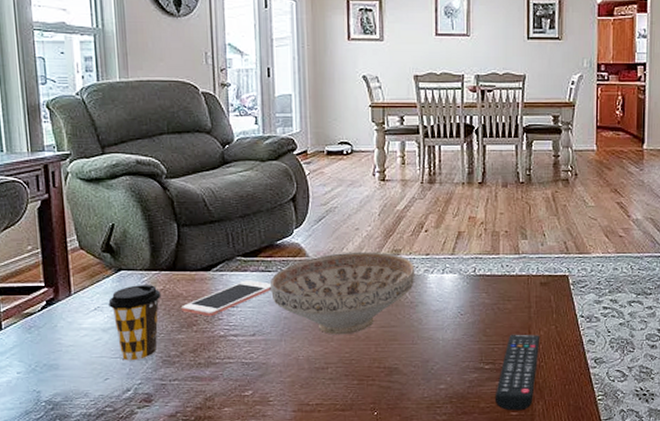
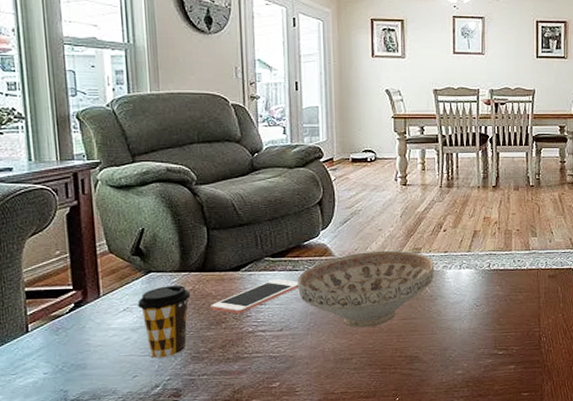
remote control: present [494,334,540,411] -> none [507,322,549,392]

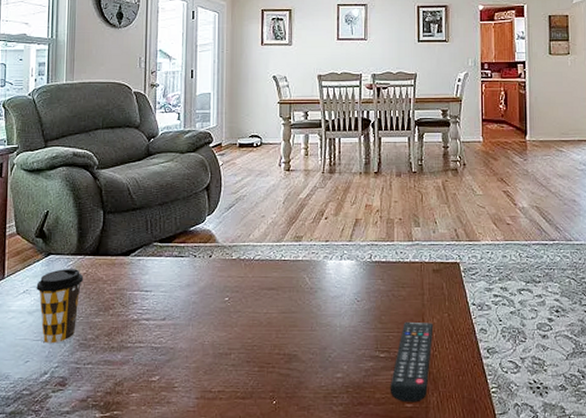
cell phone: present [211,279,298,315] -> none [101,265,183,301]
decorative bowl: present [297,250,435,328] -> none [181,238,315,320]
remote control: none [507,322,549,392] -> present [390,321,434,403]

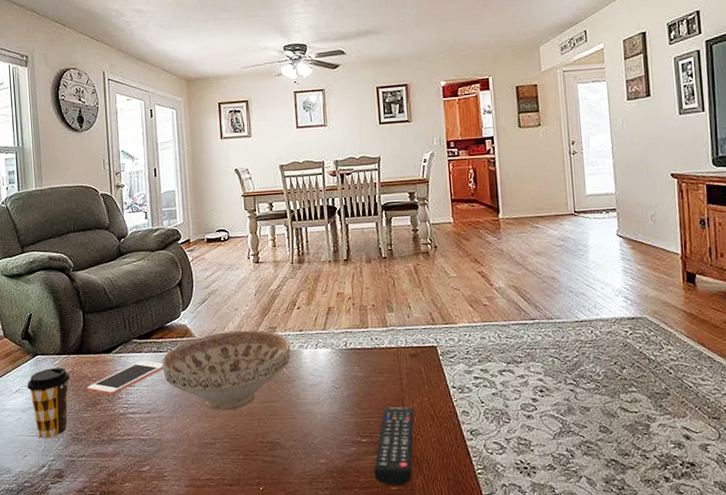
cell phone: none [101,265,183,301] -> present [87,360,163,396]
decorative bowl: none [181,238,315,320] -> present [161,330,291,411]

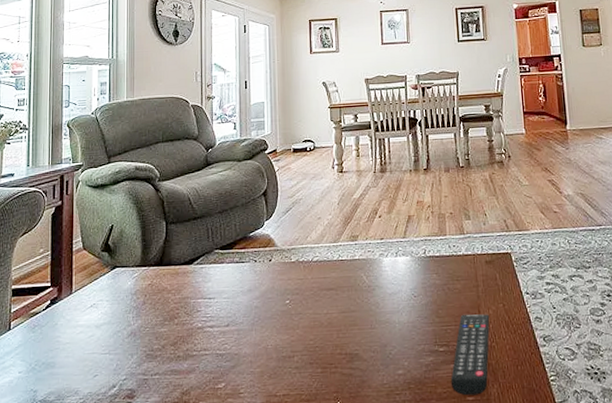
coffee cup: present [27,368,70,439] -> none [103,280,149,357]
cell phone: present [87,360,163,396] -> none [166,271,244,309]
decorative bowl: present [161,330,291,411] -> none [243,239,372,322]

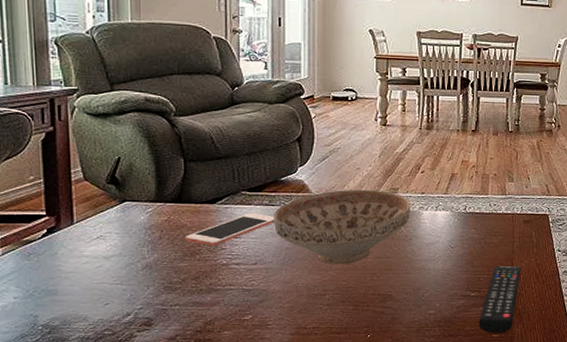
cell phone: none [166,271,244,309] -> present [185,213,274,247]
decorative bowl: none [243,239,372,322] -> present [273,189,411,265]

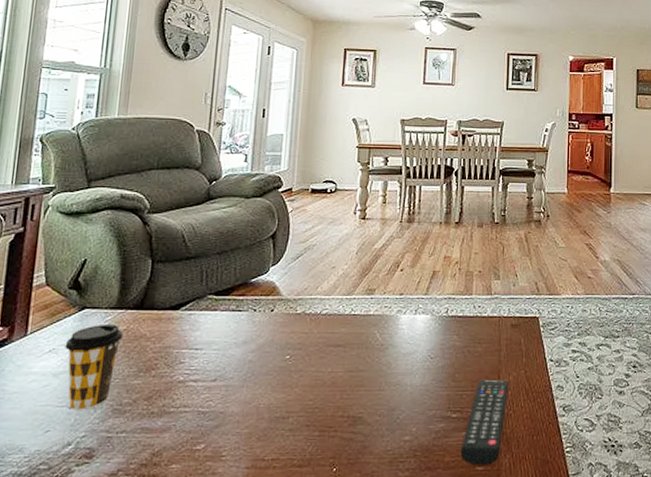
coffee cup: none [111,216,166,287] -> present [65,325,124,410]
cell phone: present [185,213,274,247] -> none [142,320,240,360]
decorative bowl: present [273,189,411,265] -> none [238,291,388,380]

